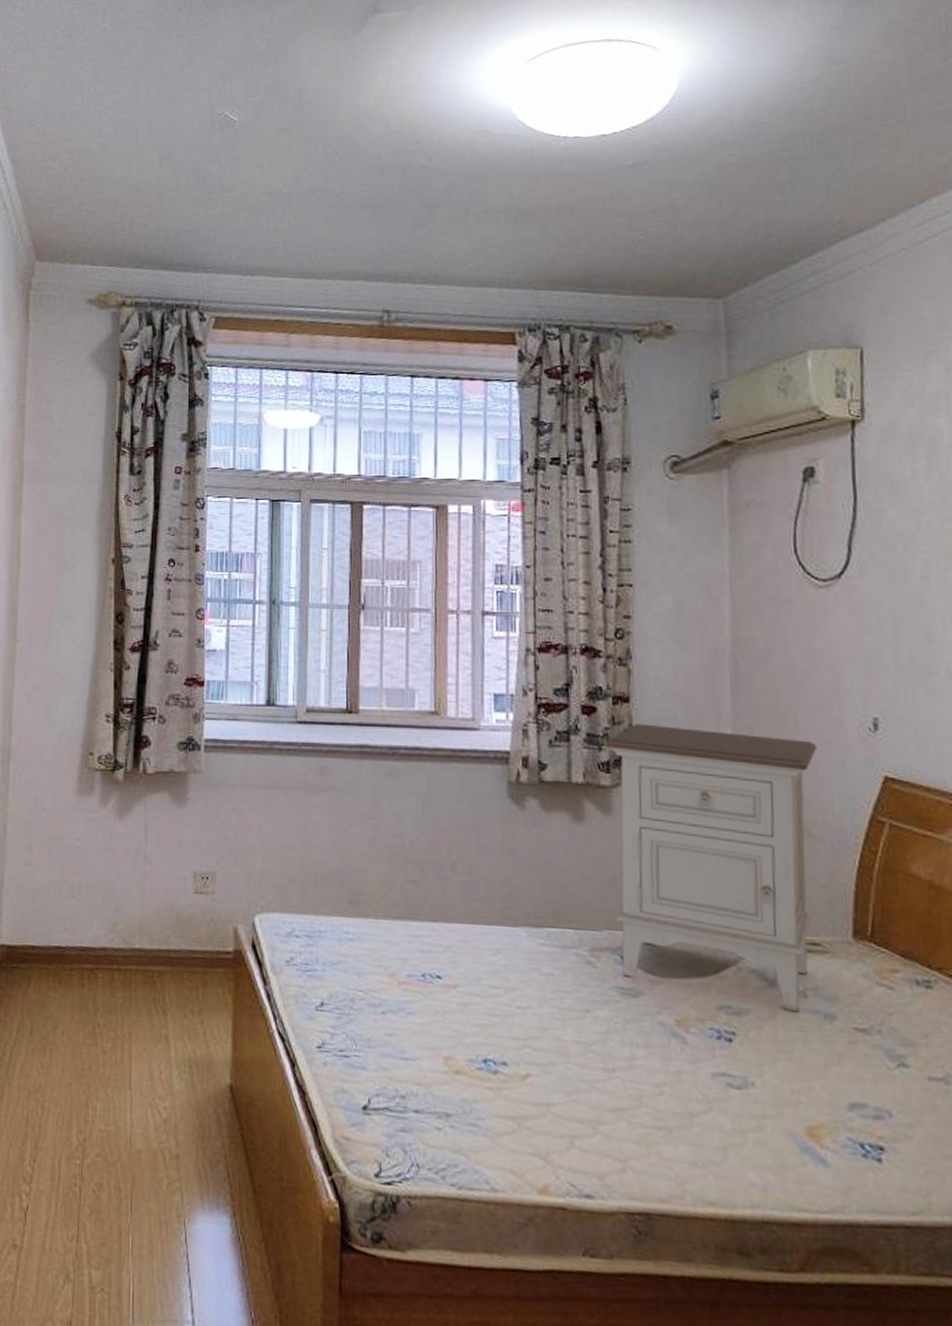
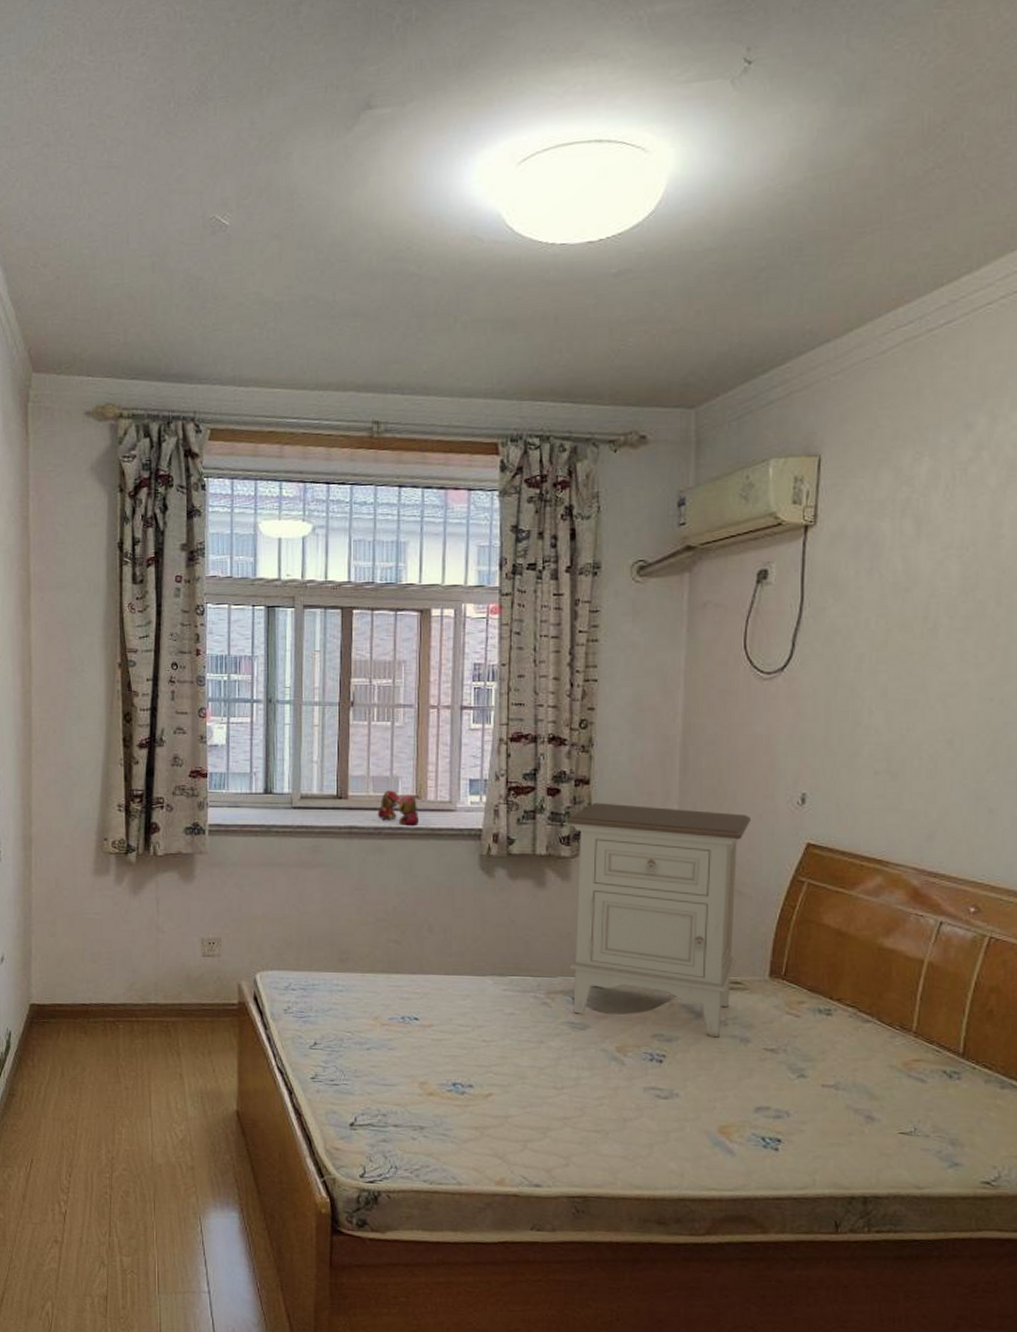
stuffed animal: none [391,704,439,747] -> present [377,790,420,827]

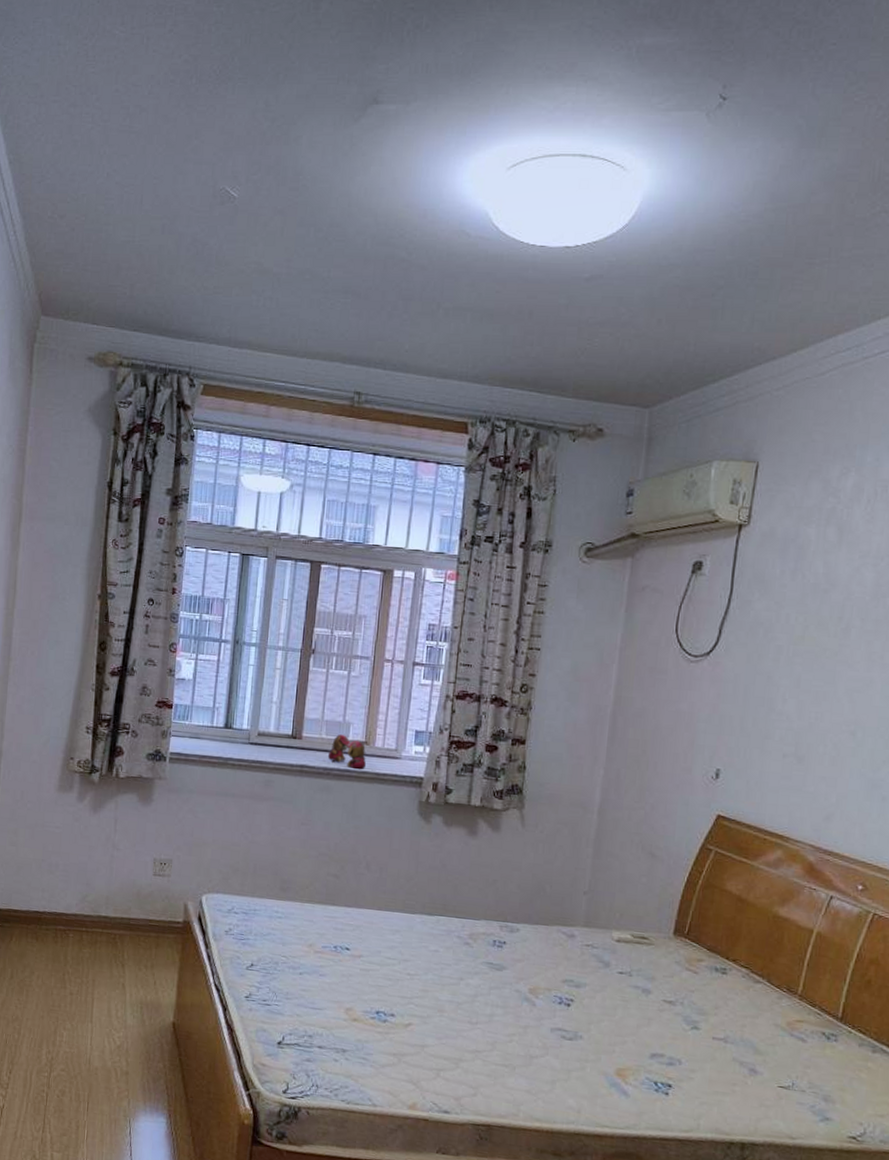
nightstand: present [566,802,752,1038] -> none [492,761,670,987]

